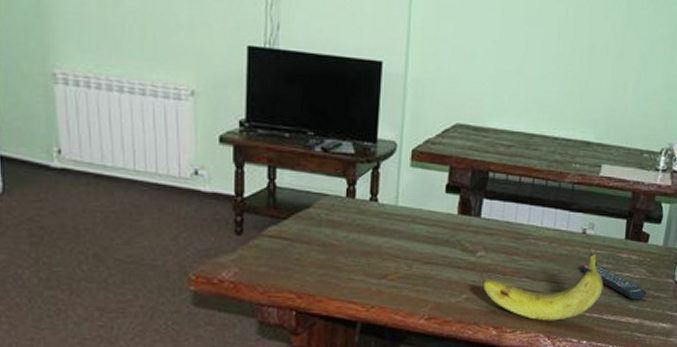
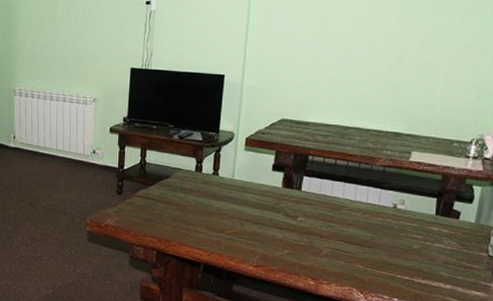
banana: present [482,246,604,321] -> none [302,218,414,279]
remote control: present [579,264,647,300] -> none [390,234,459,269]

